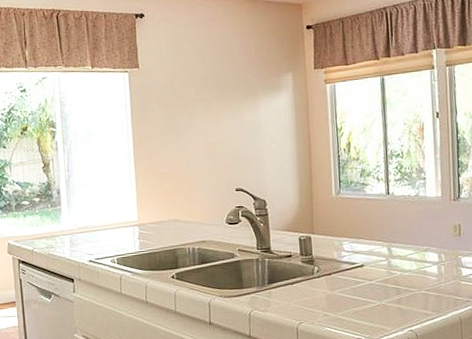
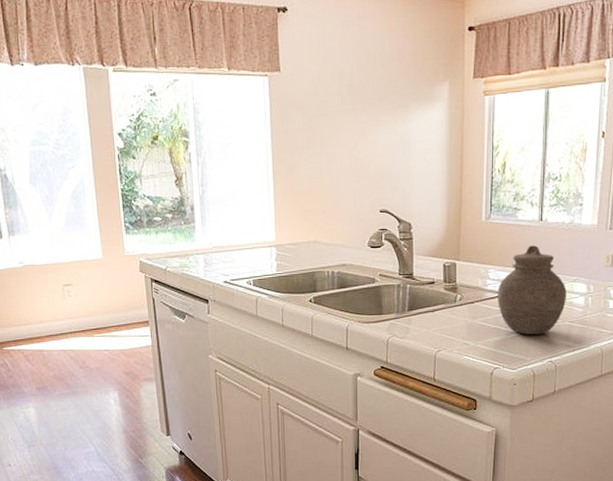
jar: none [352,218,421,304] -> present [497,245,567,335]

